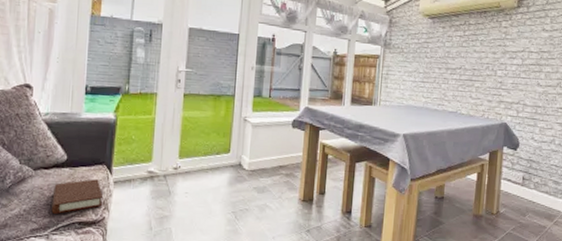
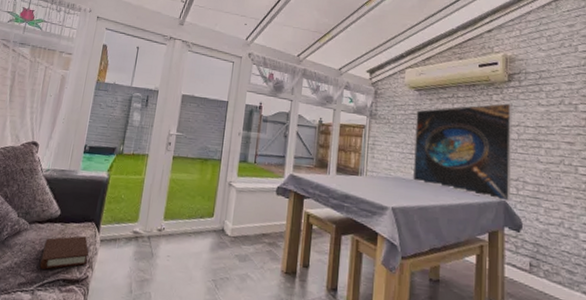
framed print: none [424,29,520,123] -> present [413,103,513,201]

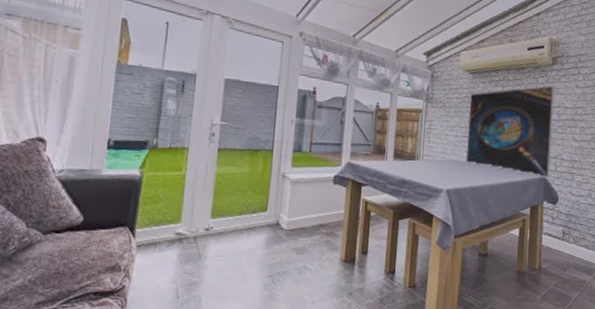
book: present [39,236,89,270] -> none [62,243,124,284]

